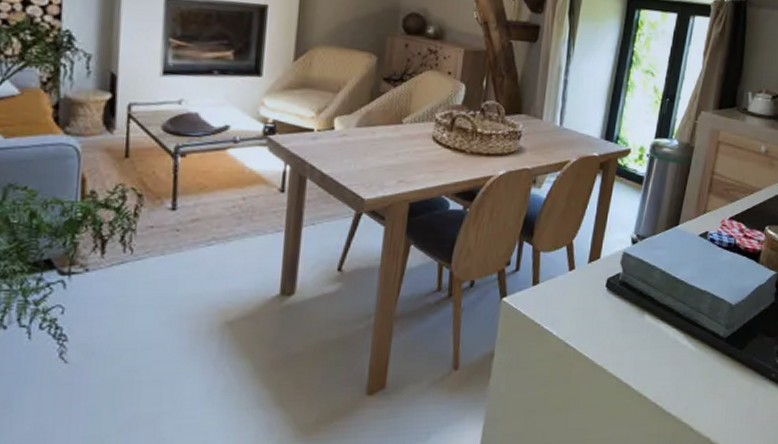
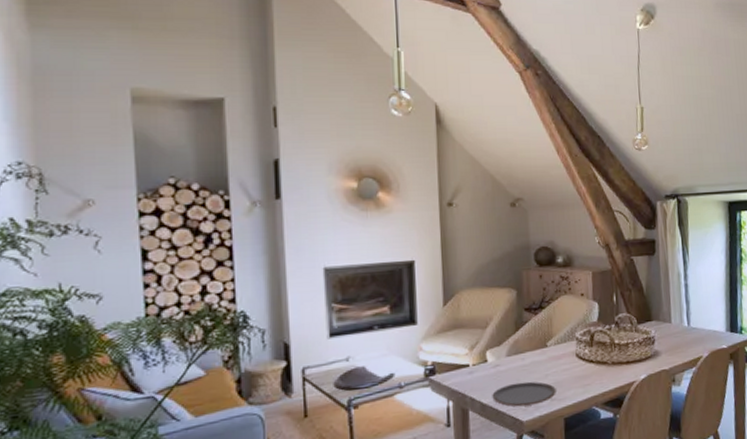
plate: none [334,157,405,184] -> present [492,381,556,407]

